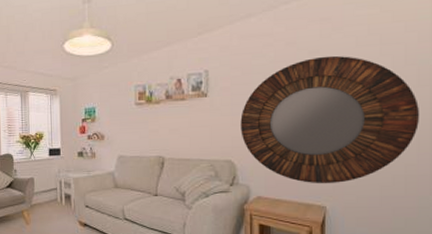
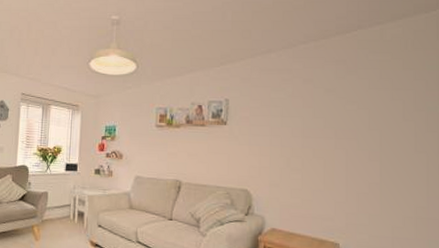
home mirror: present [240,55,420,184] -> none [257,95,429,221]

